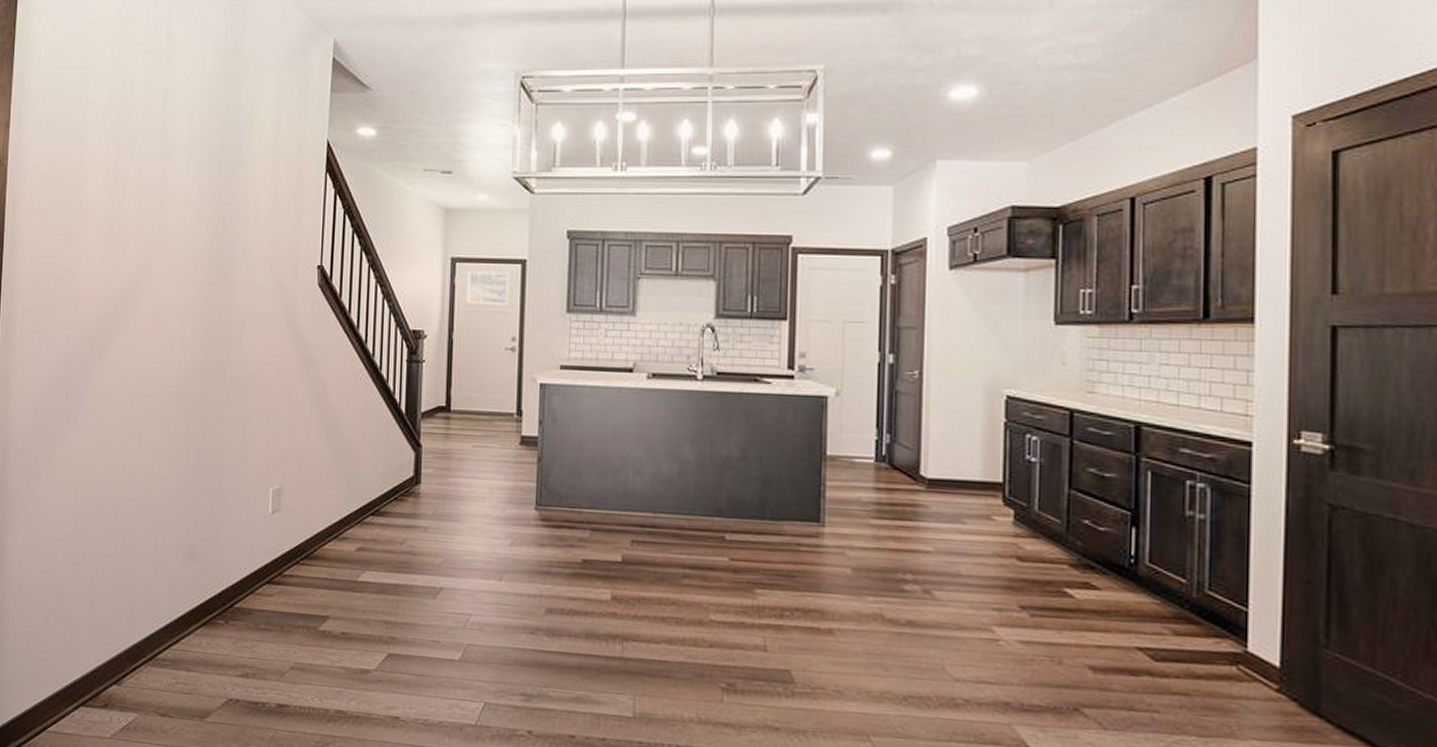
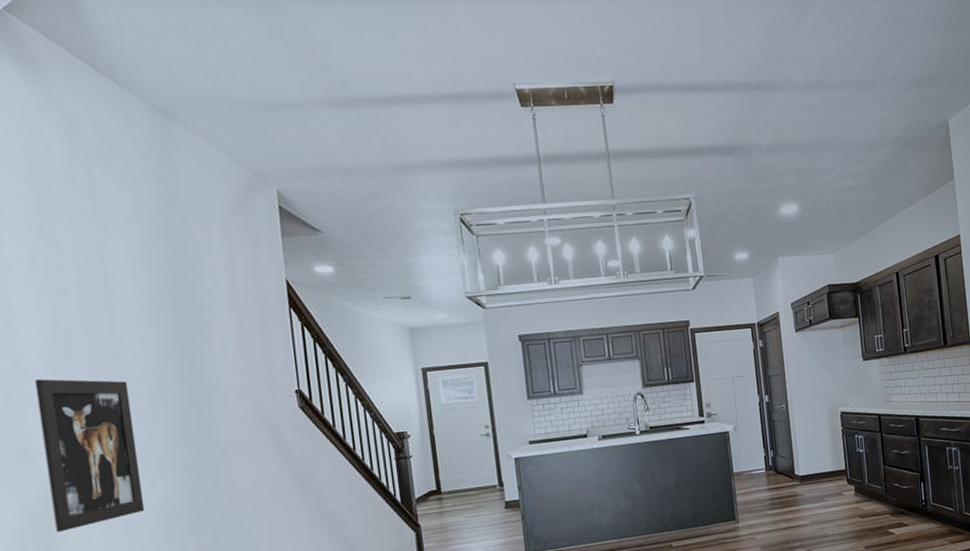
wall art: none [85,223,167,382] -> present [34,379,145,533]

